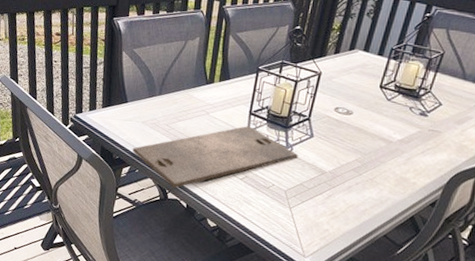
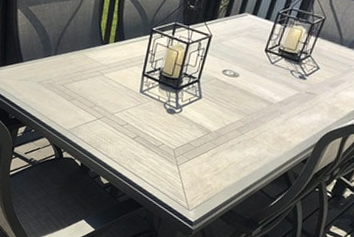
cutting board: present [133,126,298,189] -> none [28,87,187,148]

